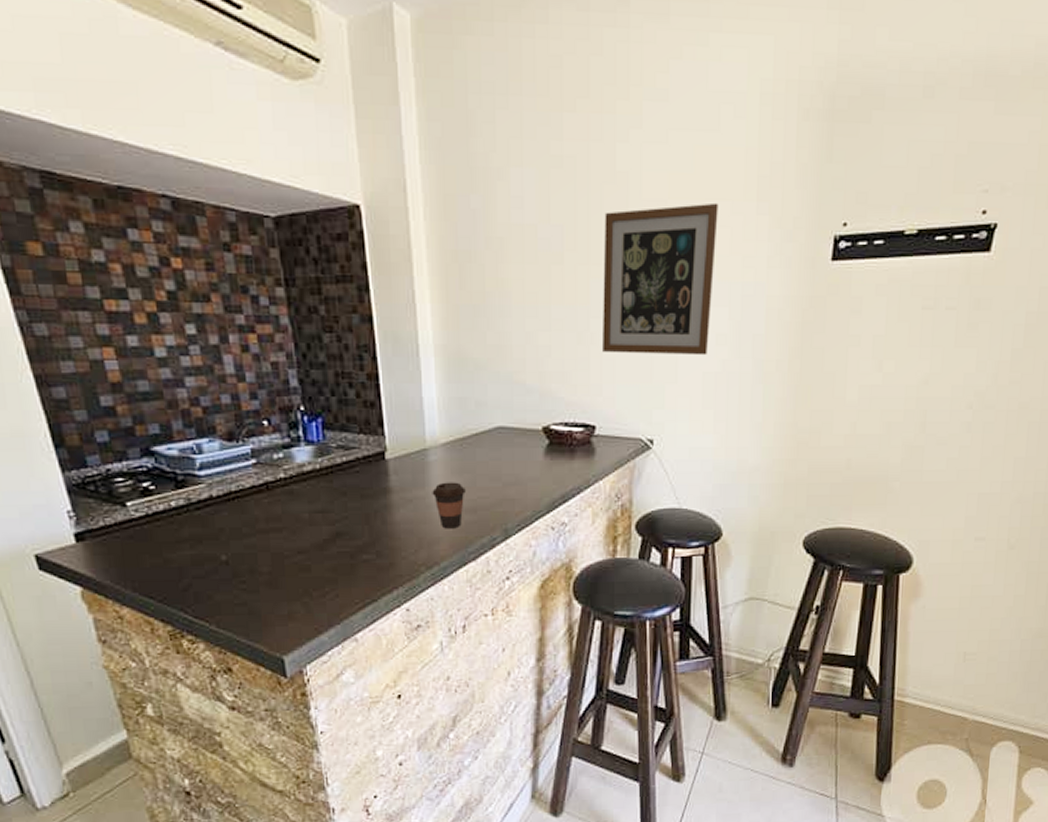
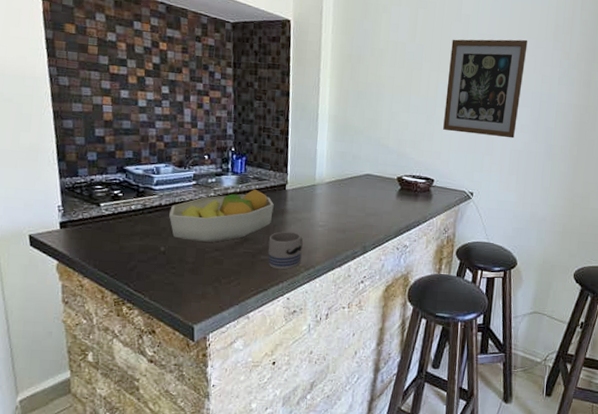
fruit bowl: none [225,462,372,543] -> present [169,189,274,242]
mug: none [370,519,419,572] -> present [267,231,303,270]
coffee cup: present [432,482,466,529] -> none [315,209,339,243]

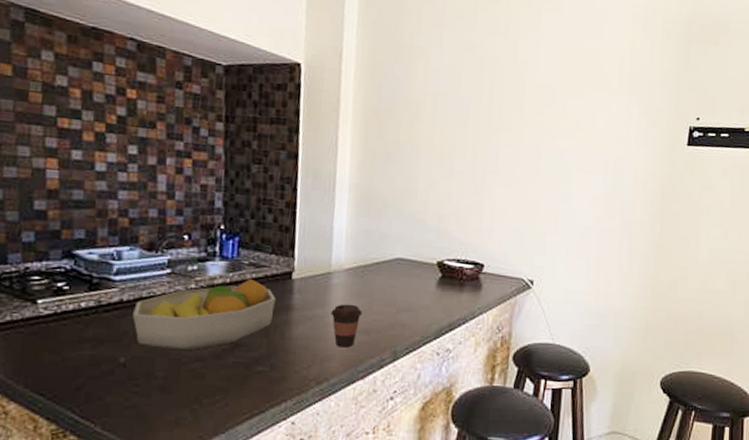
mug: present [267,231,303,270] -> none [266,334,314,385]
coffee cup: none [315,209,339,243] -> present [330,304,362,348]
wall art: present [443,39,528,139] -> none [495,90,598,213]

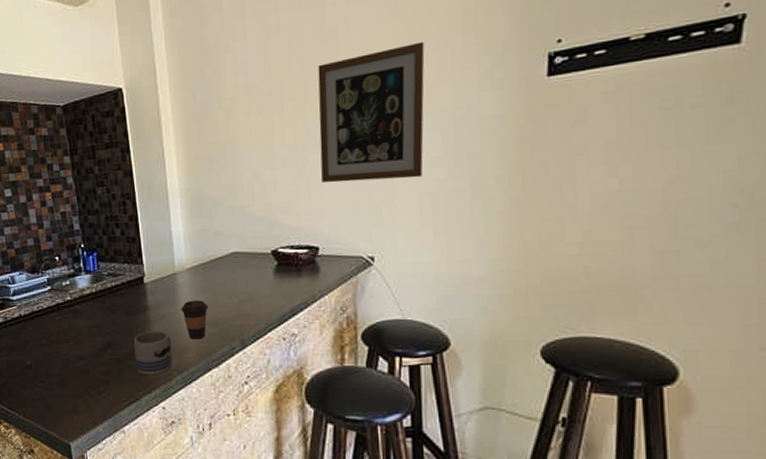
fruit bowl: present [133,278,276,350] -> none [30,286,134,351]
mug: none [266,334,314,385] -> present [133,331,172,375]
wall art: none [495,90,598,213] -> present [318,41,425,183]

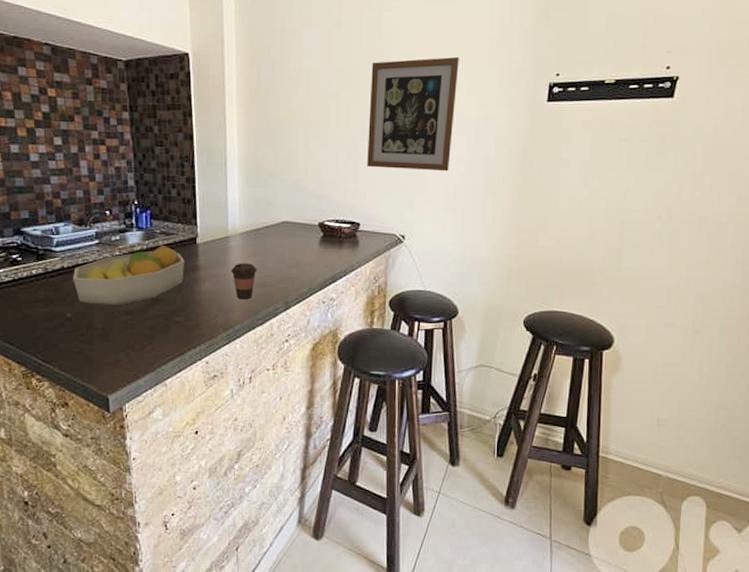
fruit bowl: none [30,286,134,351] -> present [73,244,185,305]
mug: present [133,331,172,375] -> none [181,290,219,332]

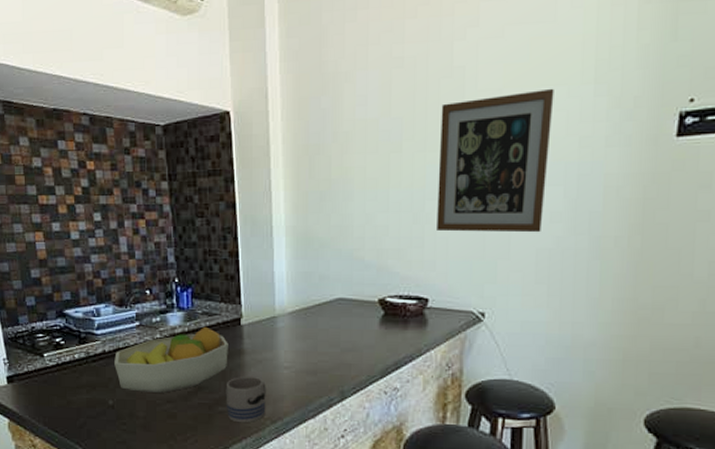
mug: none [181,290,219,332] -> present [226,377,266,423]
coffee cup: present [231,263,257,300] -> none [279,346,308,388]

